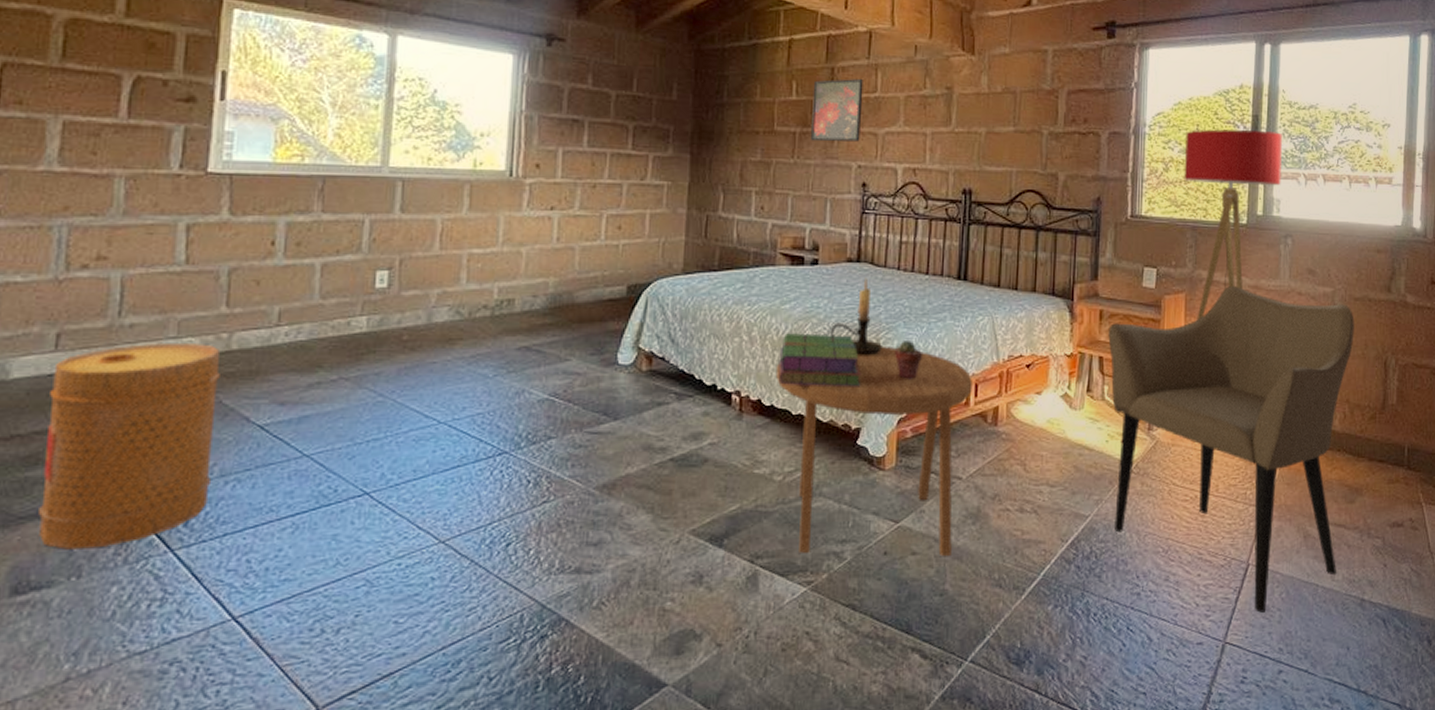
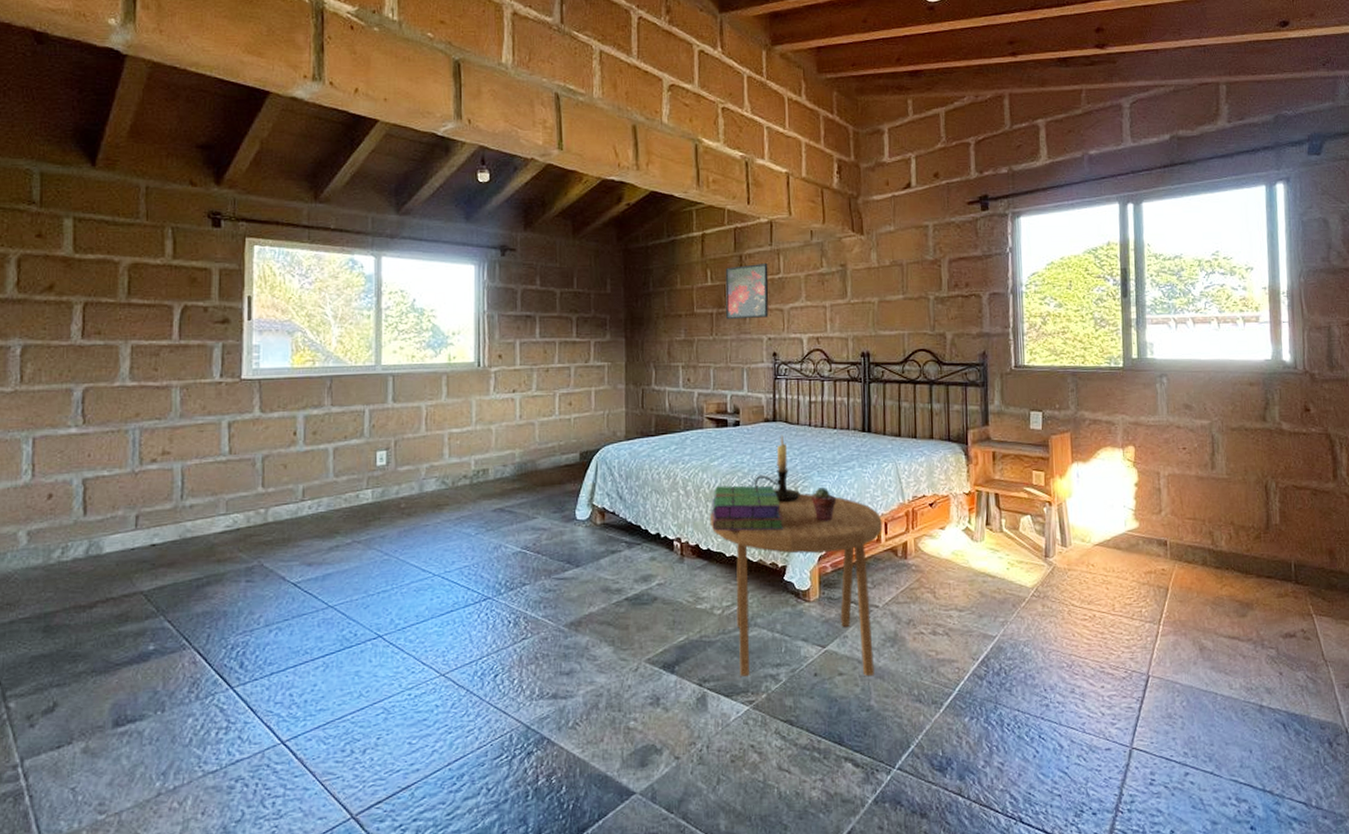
basket: present [39,344,220,550] -> none [130,518,260,689]
armchair: present [1108,286,1355,613] -> none [1001,424,1235,720]
floor lamp: present [1184,129,1283,320] -> none [1060,282,1153,456]

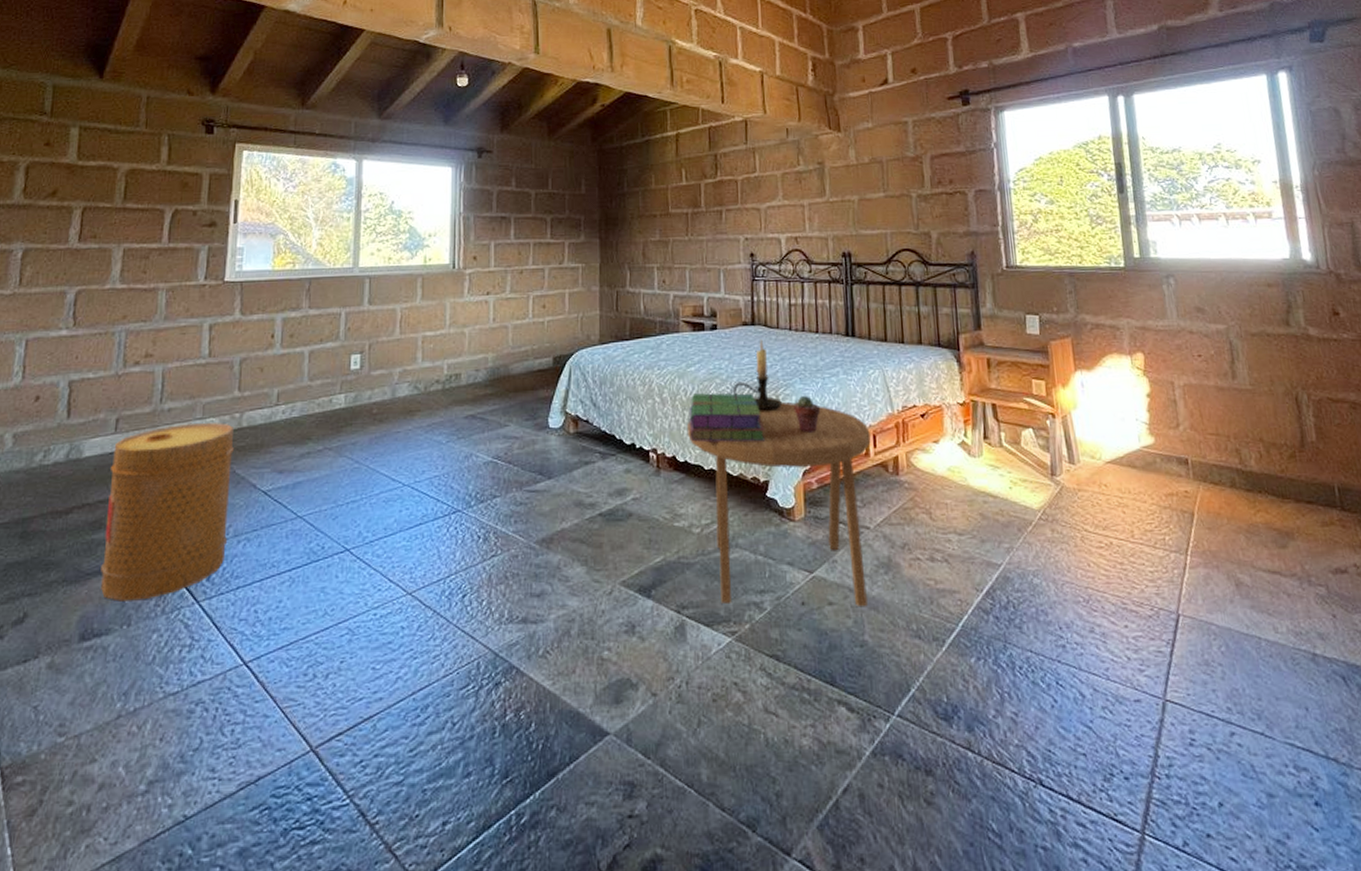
basket: none [130,518,260,689] -> present [101,423,234,602]
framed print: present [725,262,769,320] -> none [700,161,745,220]

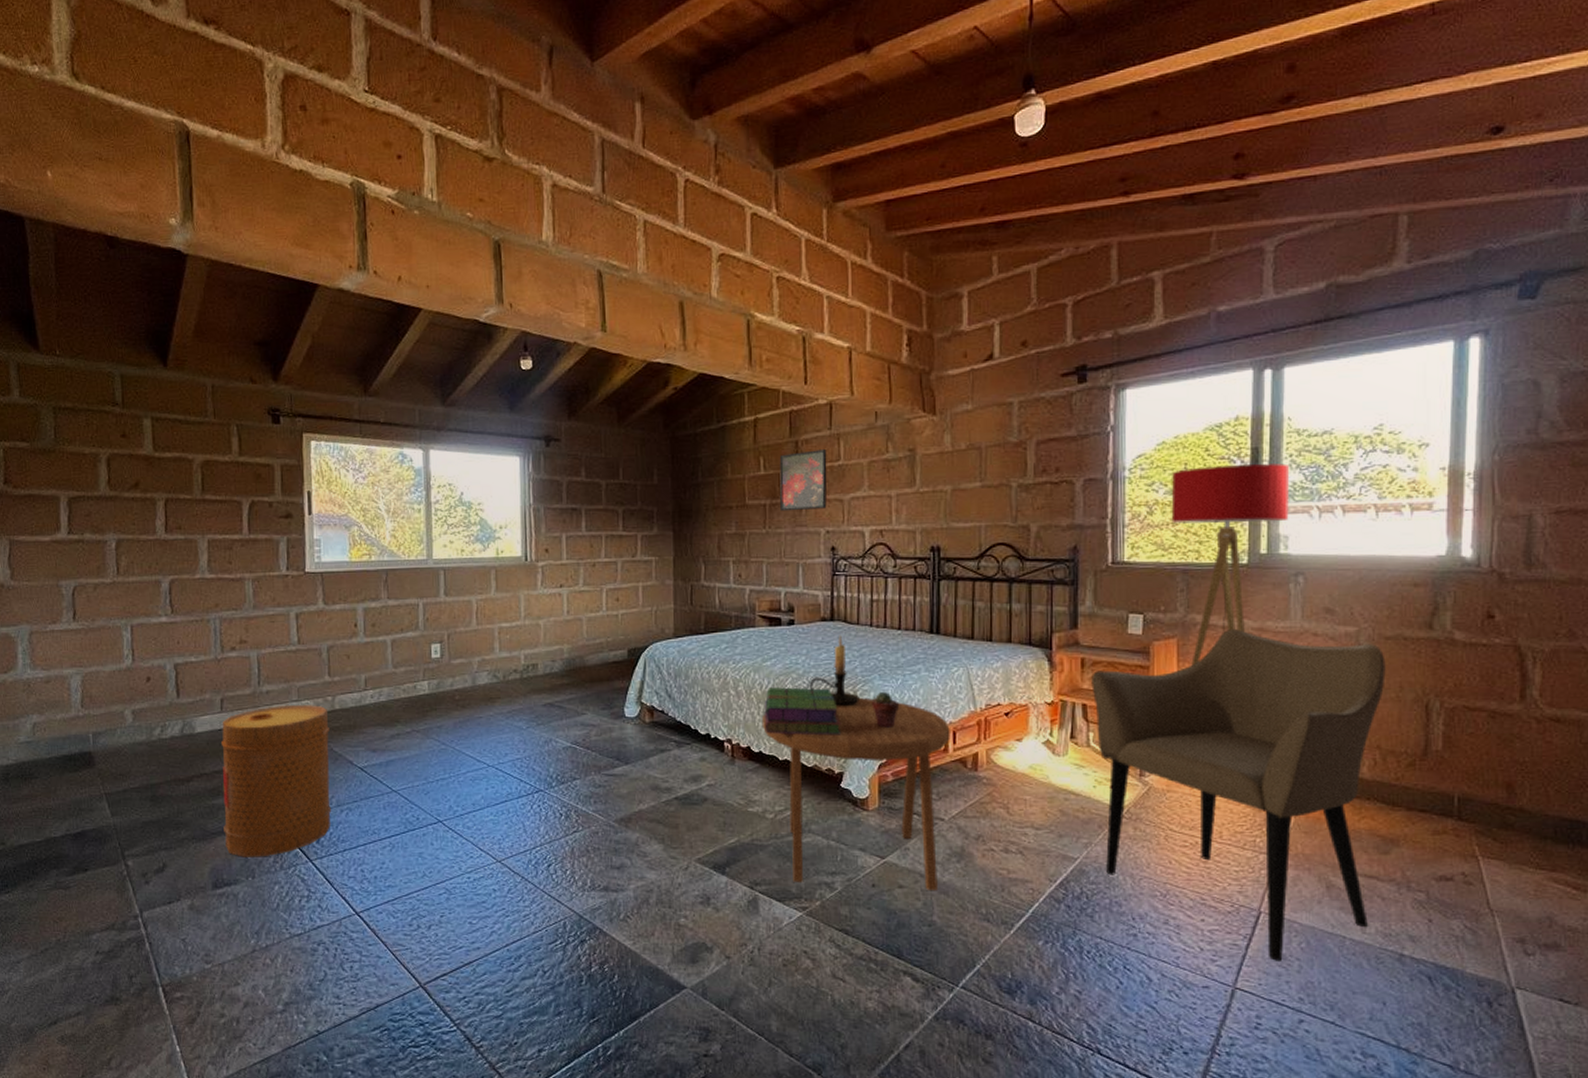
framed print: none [700,161,745,220] -> present [779,448,827,512]
armchair: none [998,328,1281,668] -> present [1091,629,1386,961]
floor lamp: none [1050,177,1155,364] -> present [1171,463,1290,666]

